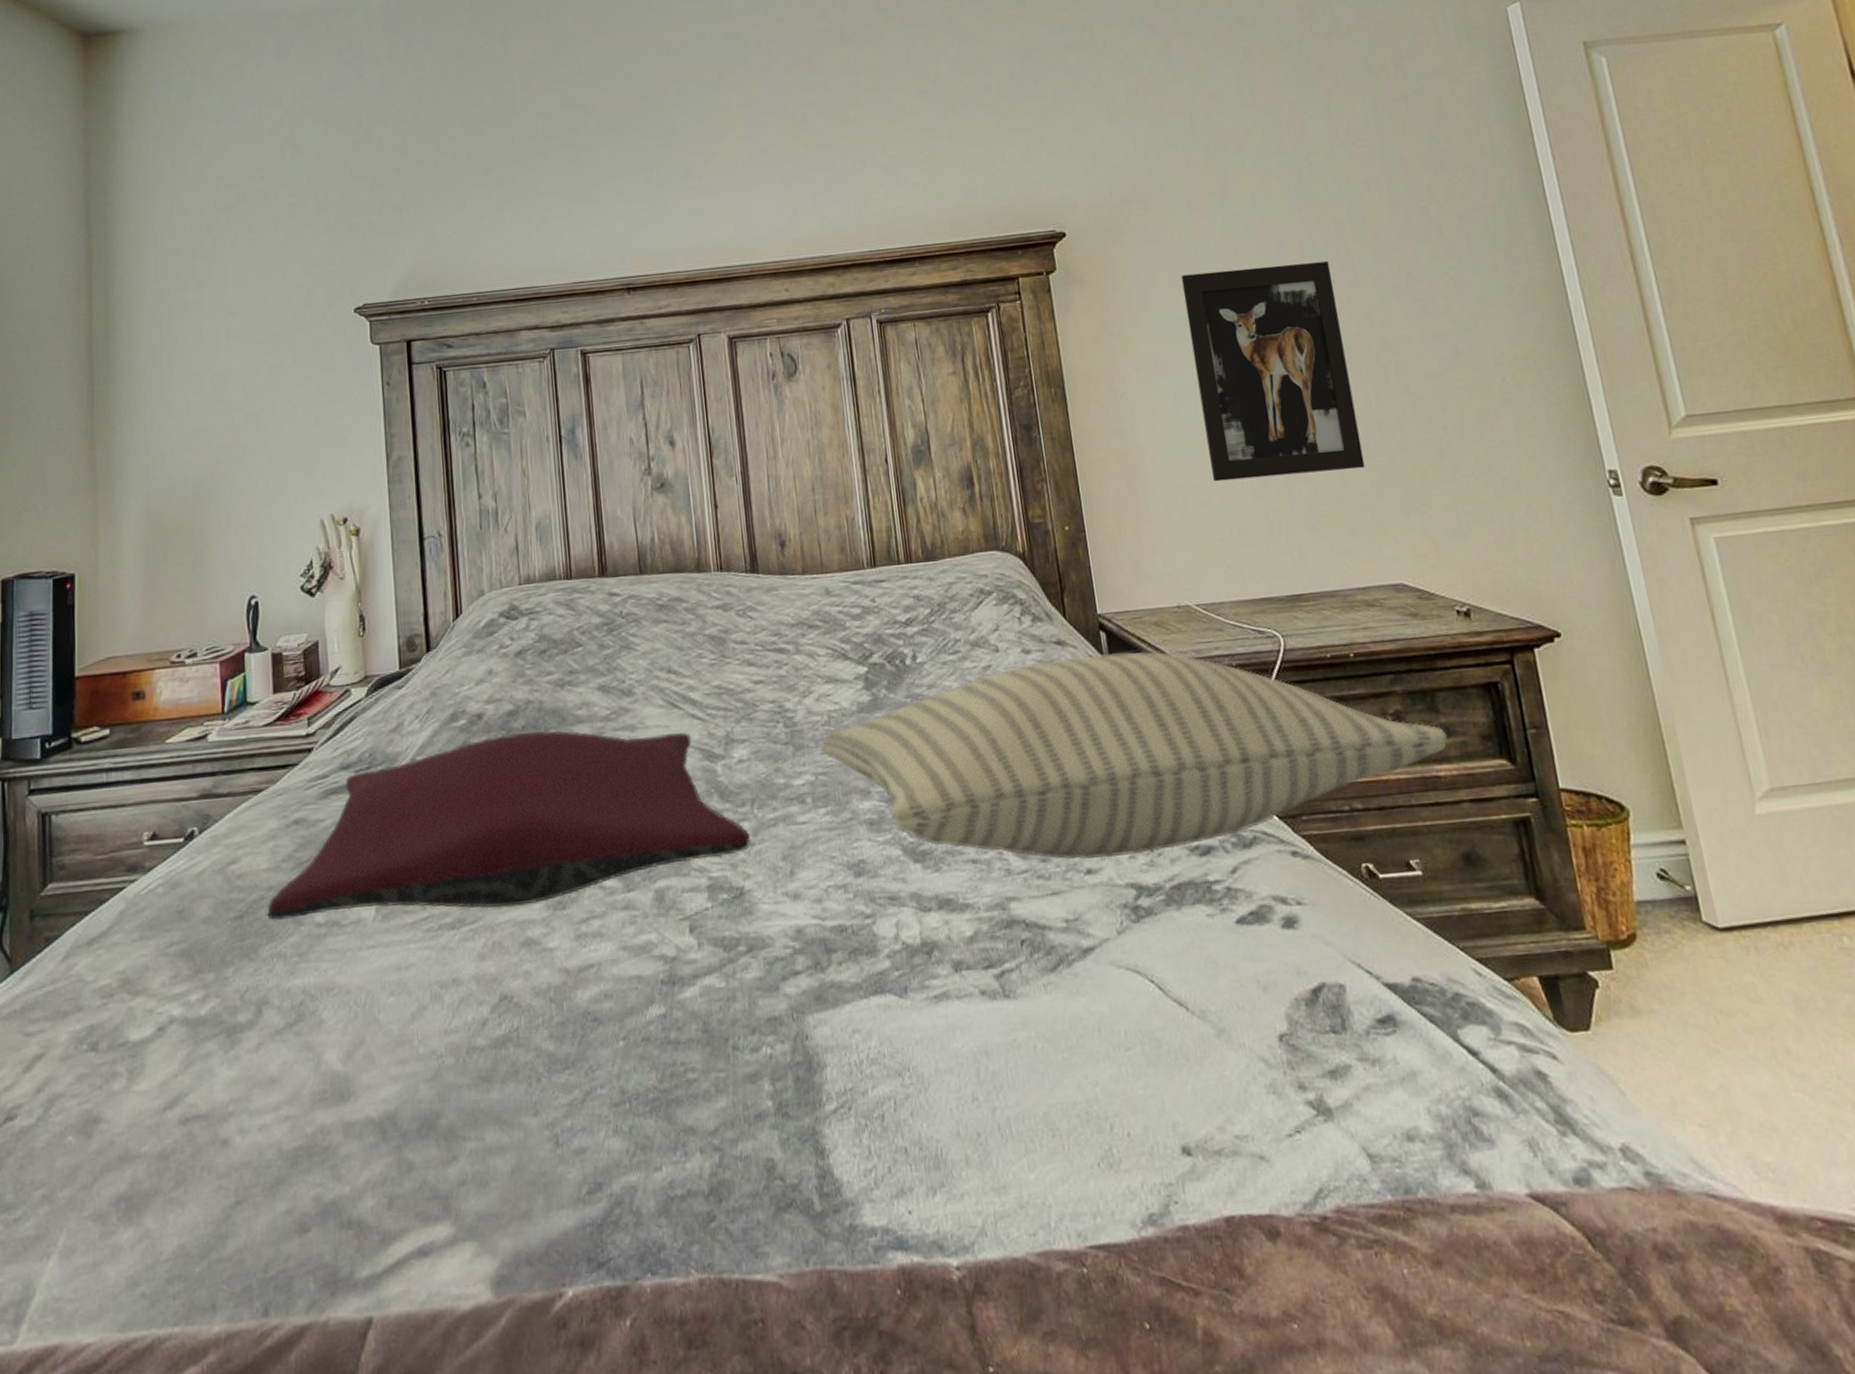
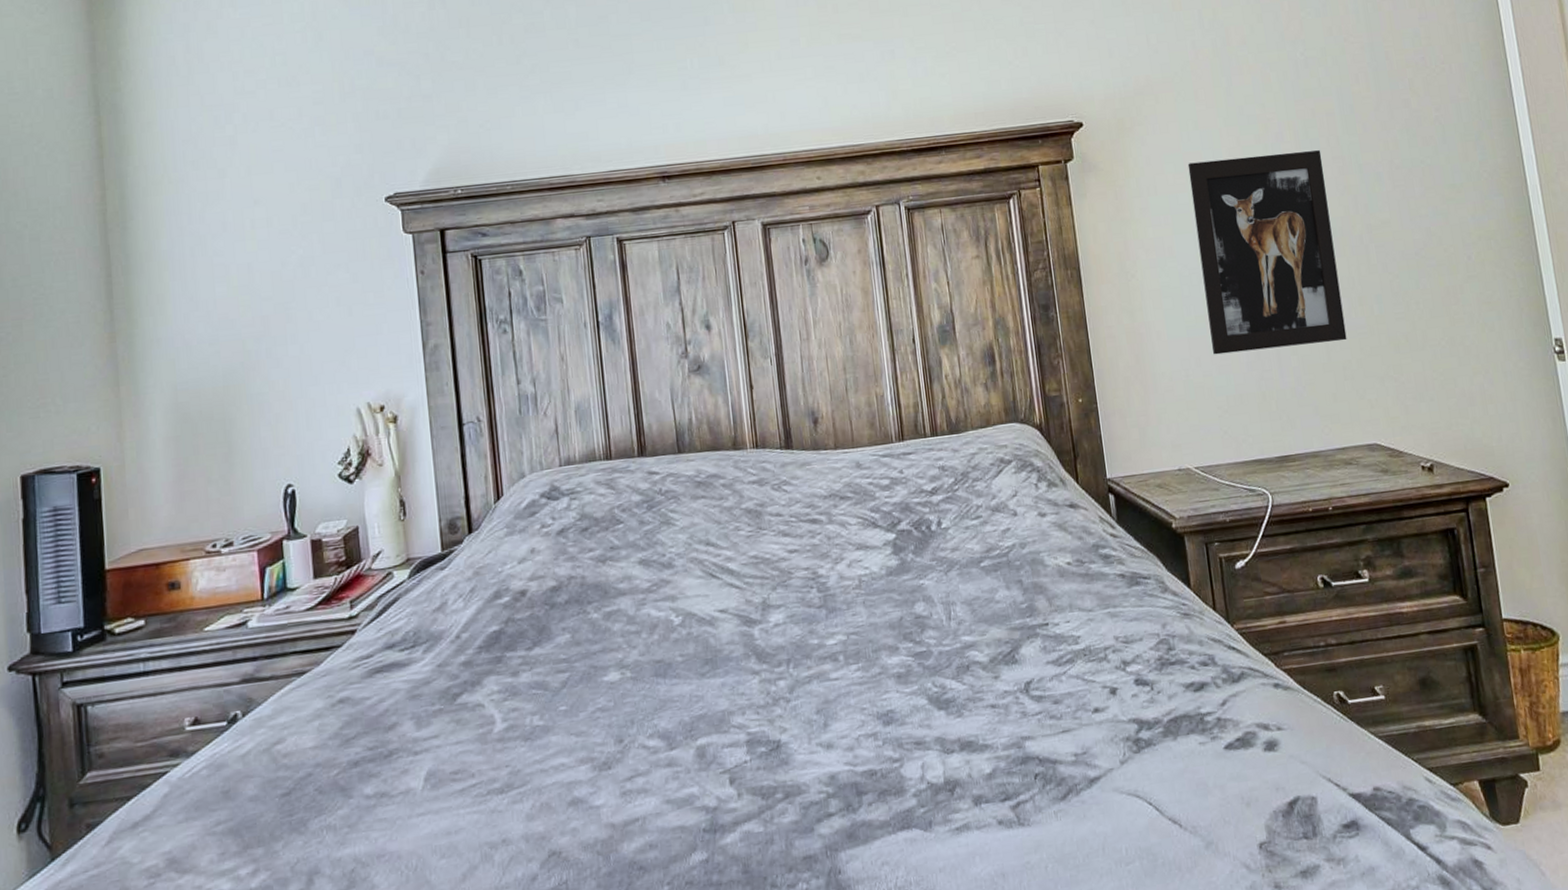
pillow: present [267,730,751,920] -> none [315,600,787,795]
pillow: present [819,651,1449,860] -> none [851,511,1412,700]

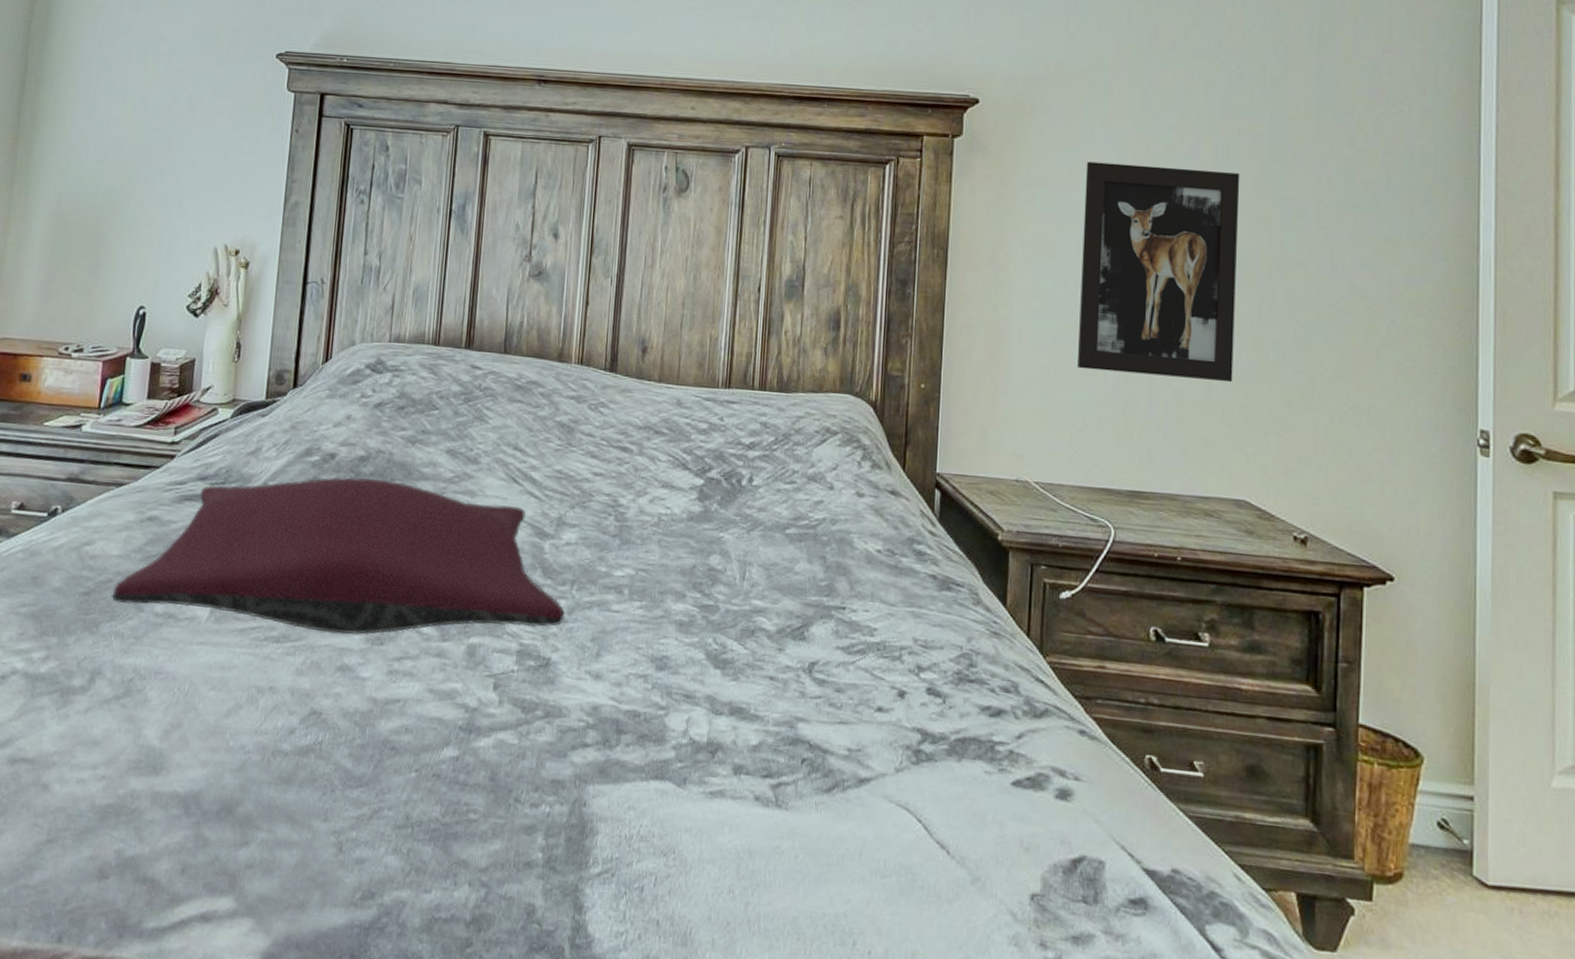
pillow: none [315,600,787,795] -> present [112,477,566,635]

